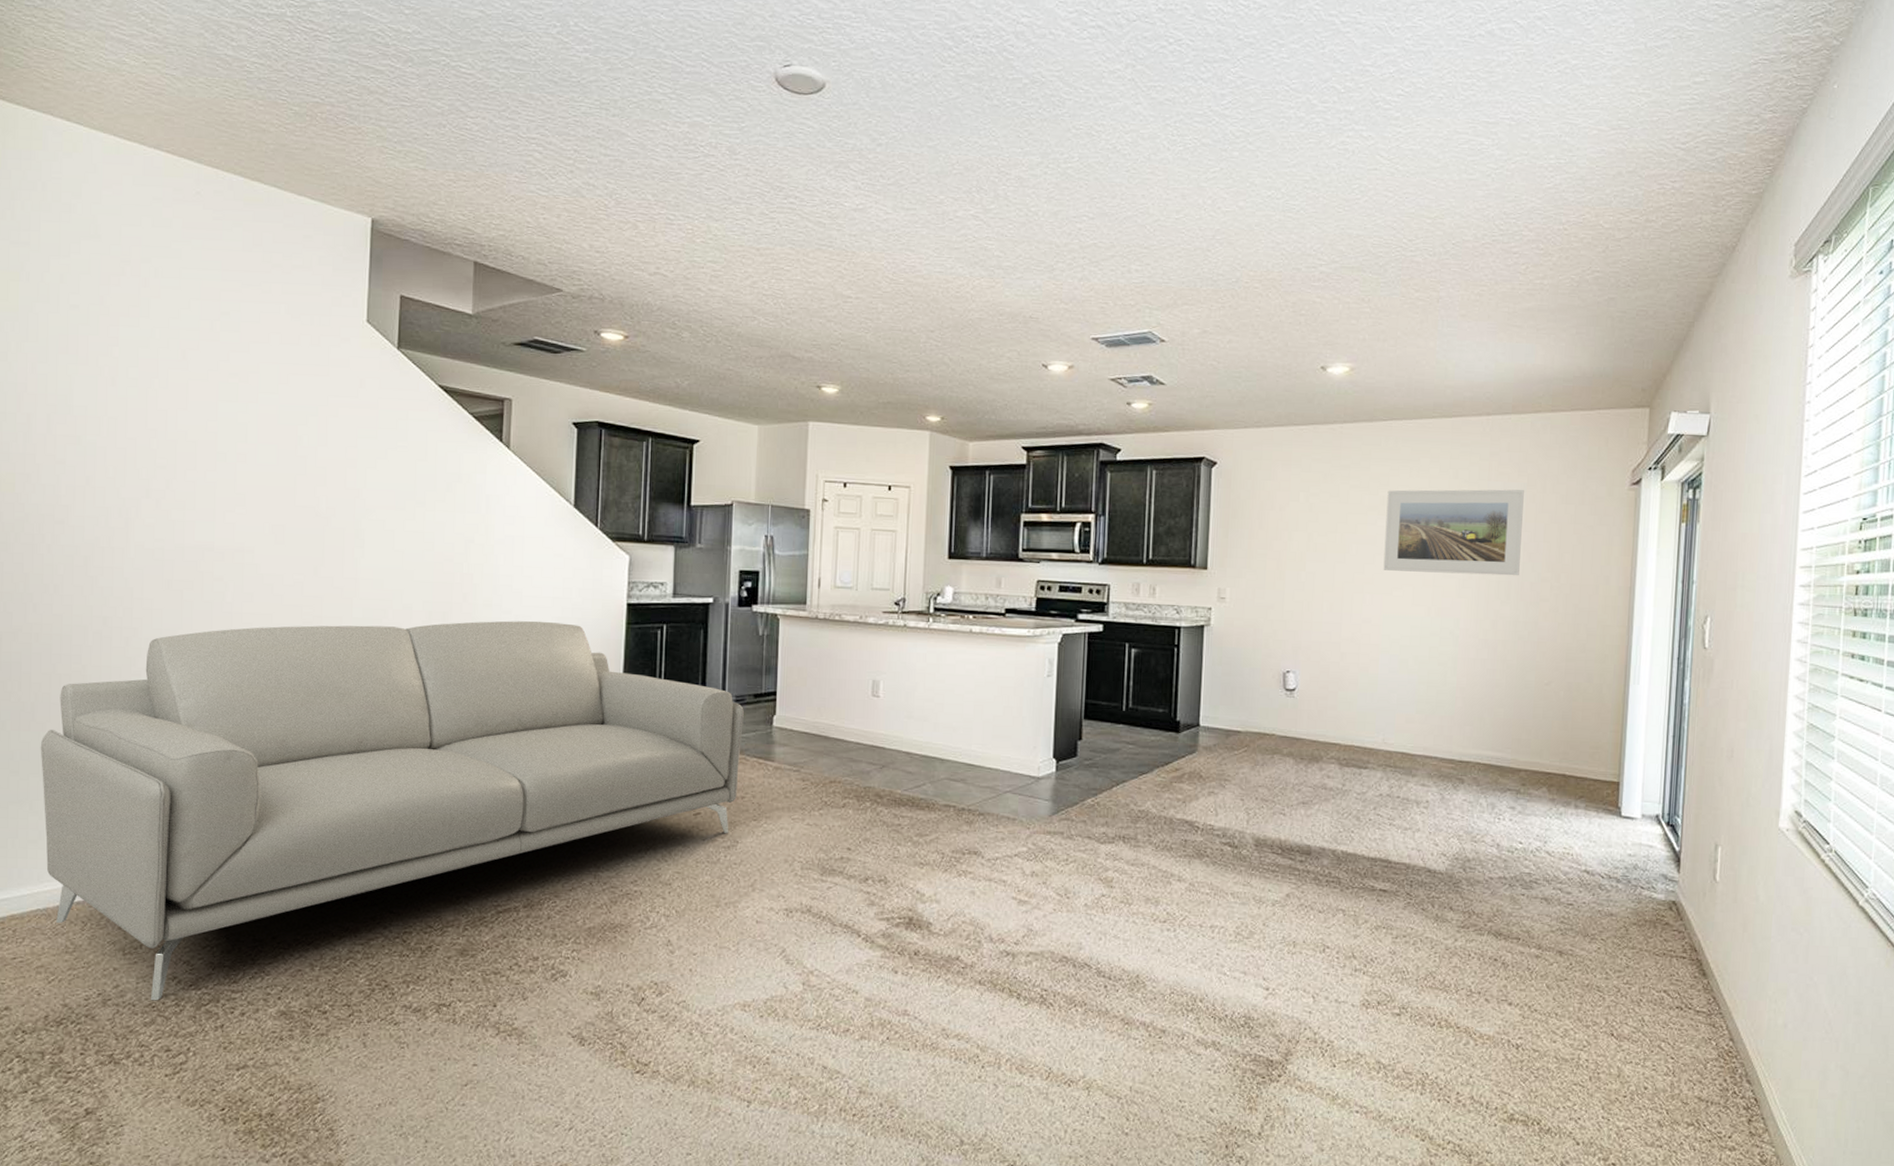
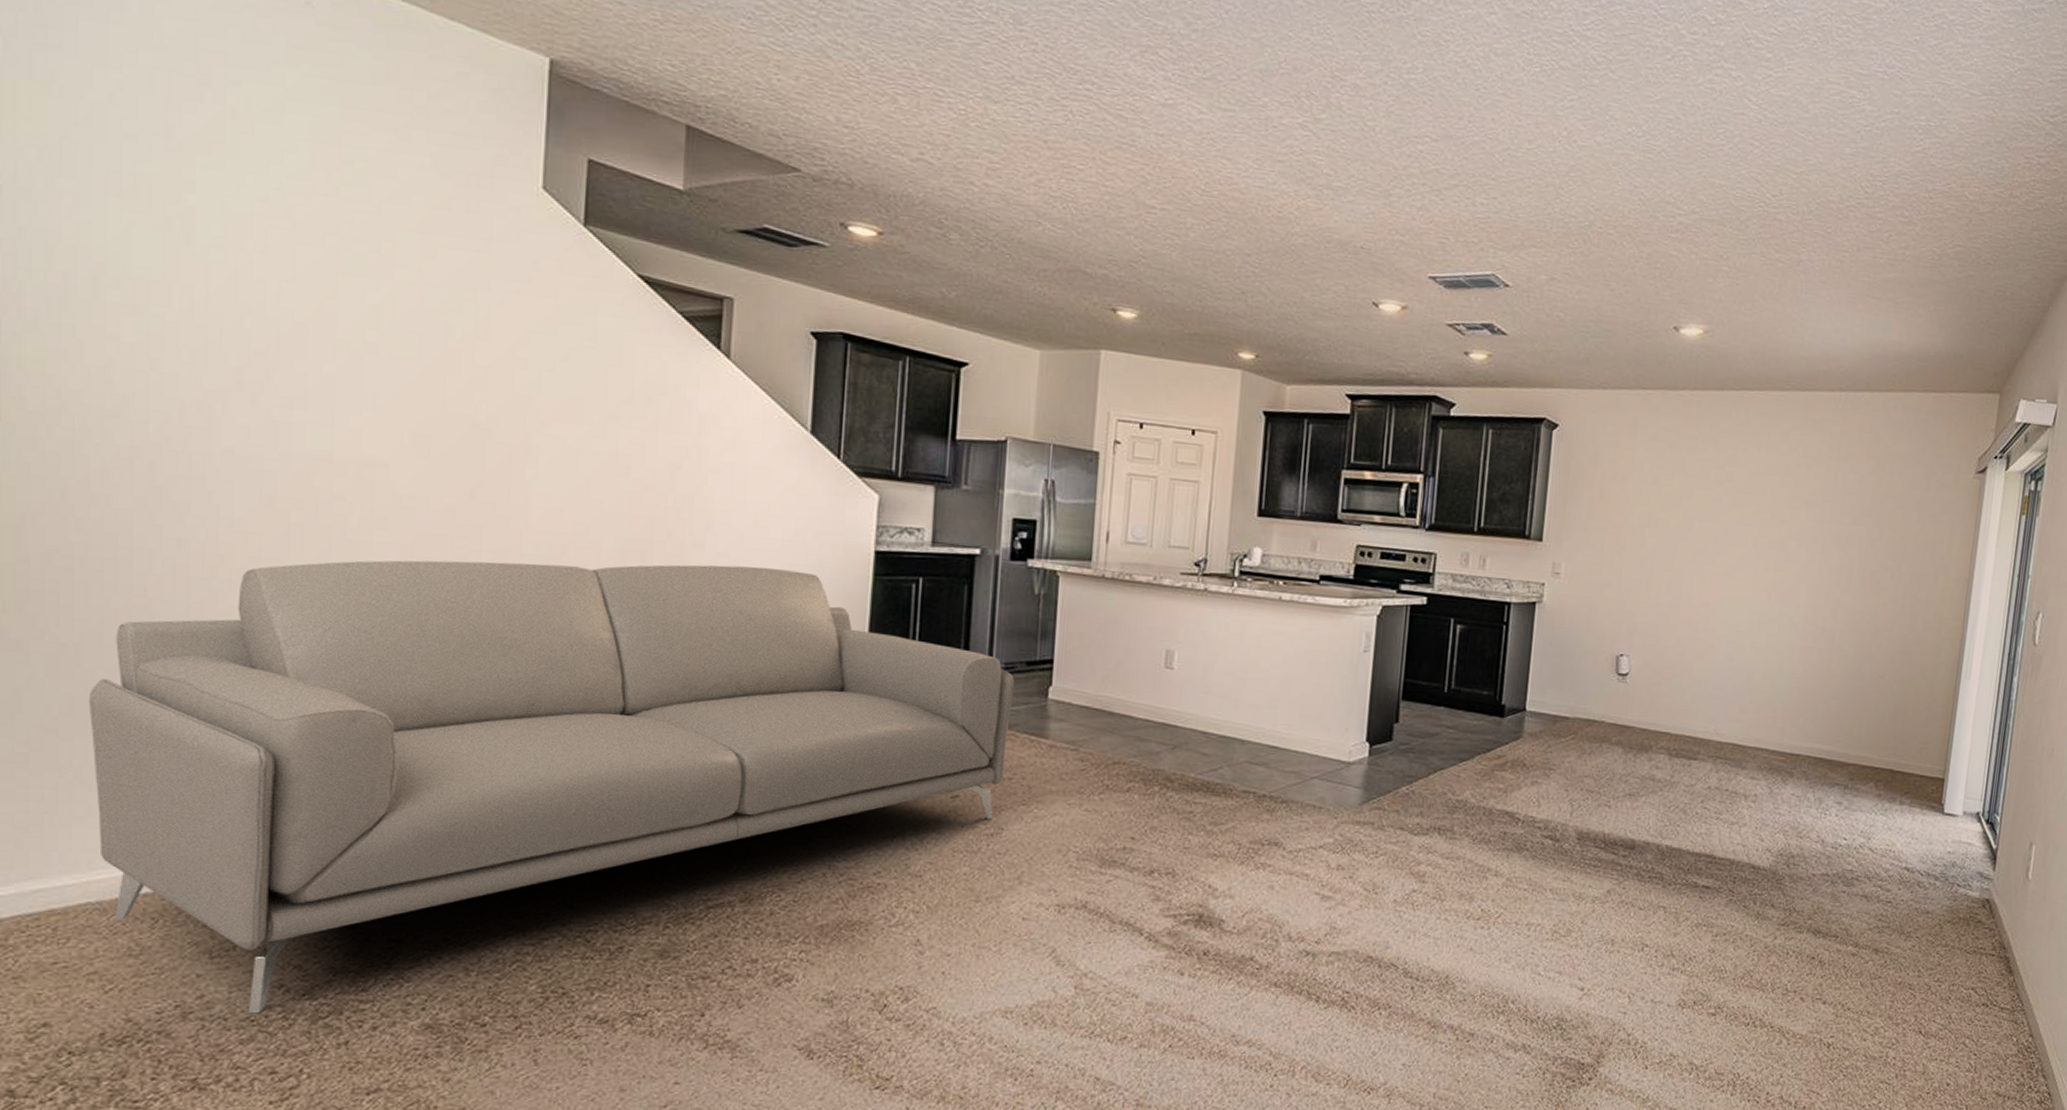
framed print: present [1383,489,1524,576] -> none [1725,465,1872,563]

